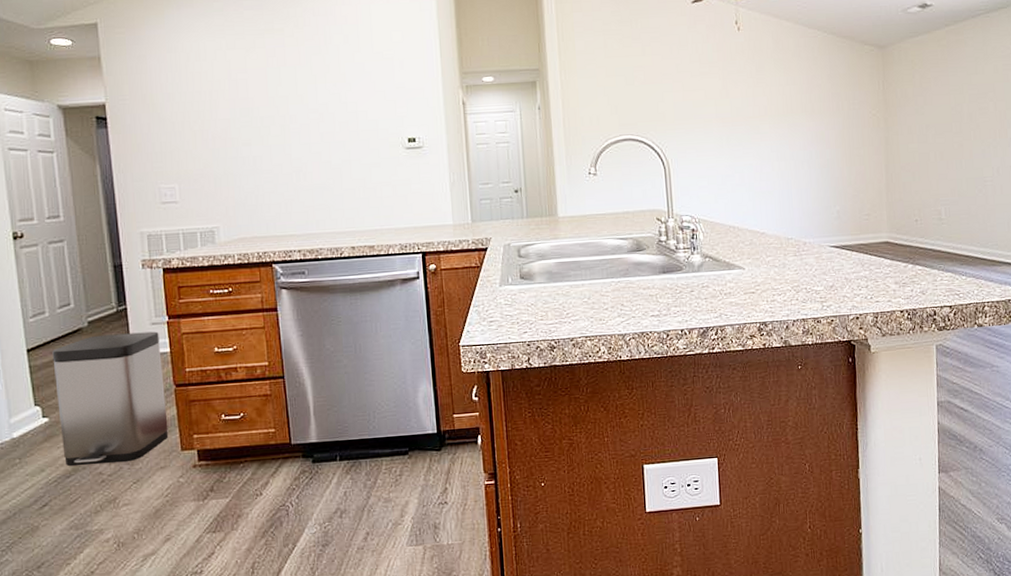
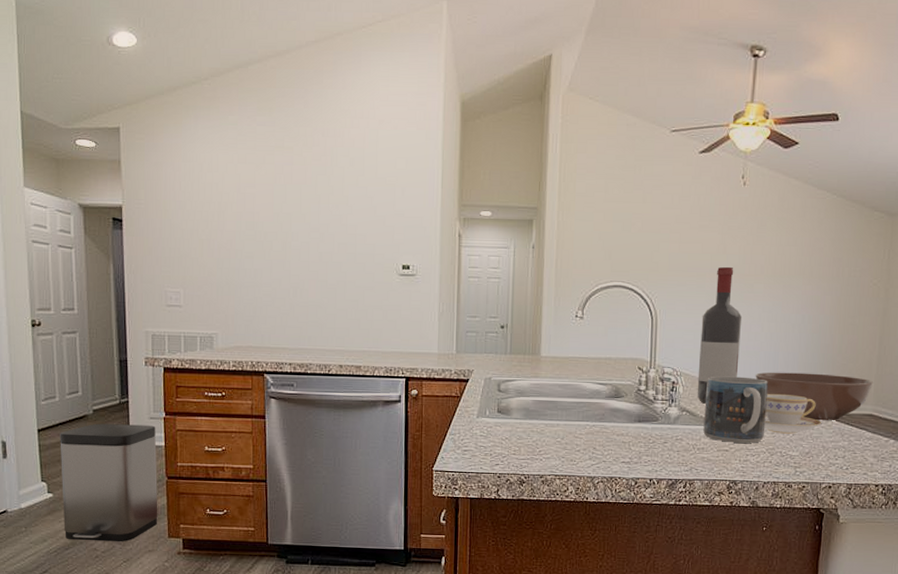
wine bottle: none [713,110,755,249] -> present [697,266,743,405]
mug: none [725,217,789,284] -> present [703,376,769,443]
bowl: none [771,206,886,254] -> present [755,372,874,421]
teacup: none [785,230,841,270] -> present [764,393,821,434]

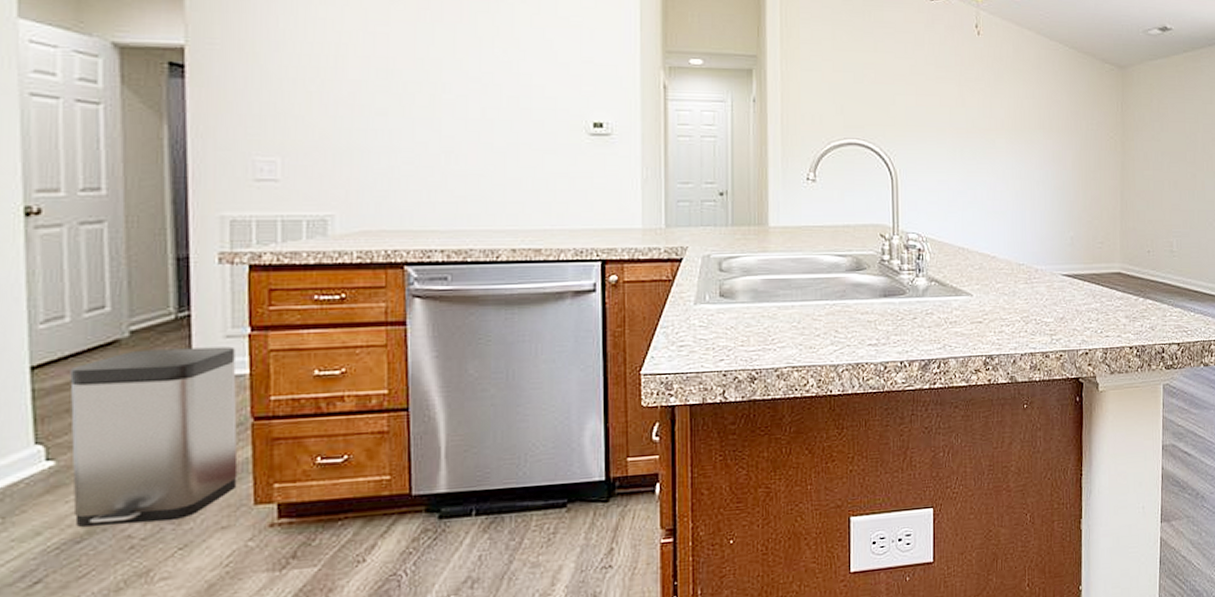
wine bottle: present [697,266,743,405] -> none [944,120,987,273]
mug: present [703,376,769,443] -> none [954,239,1019,313]
bowl: present [755,372,874,421] -> none [1004,232,1119,283]
teacup: present [764,393,821,434] -> none [1016,255,1073,299]

